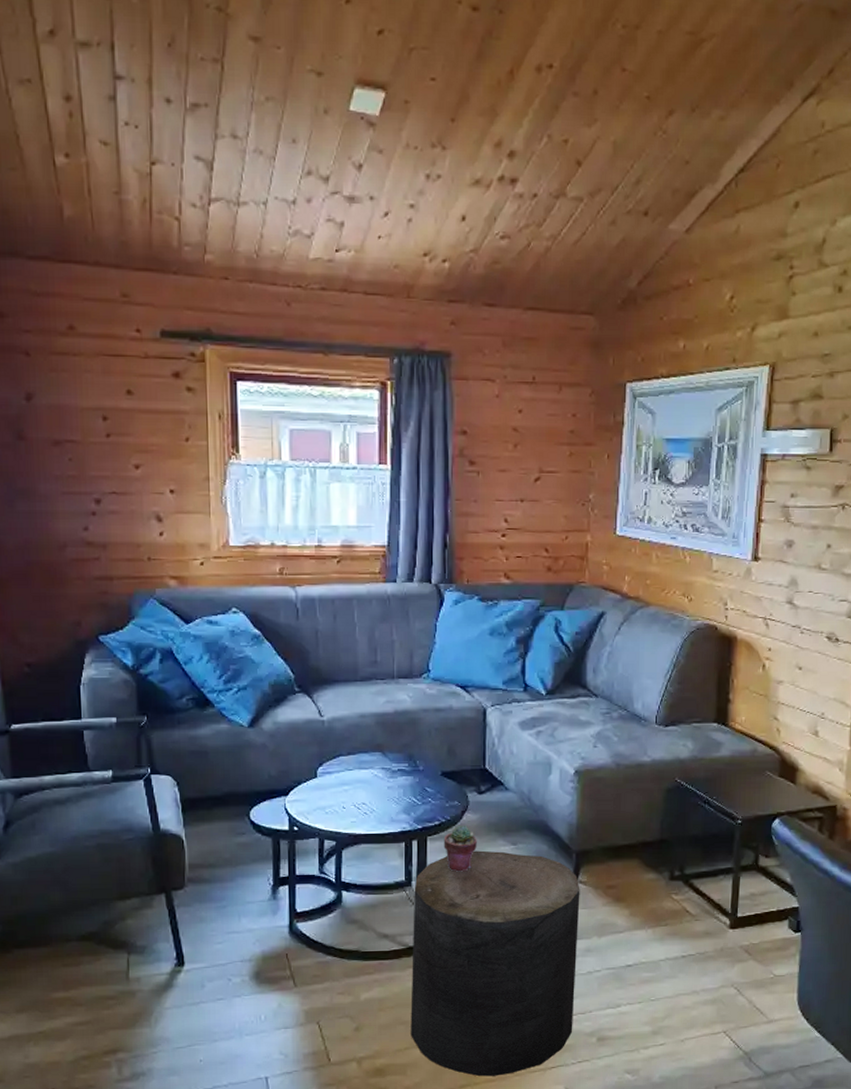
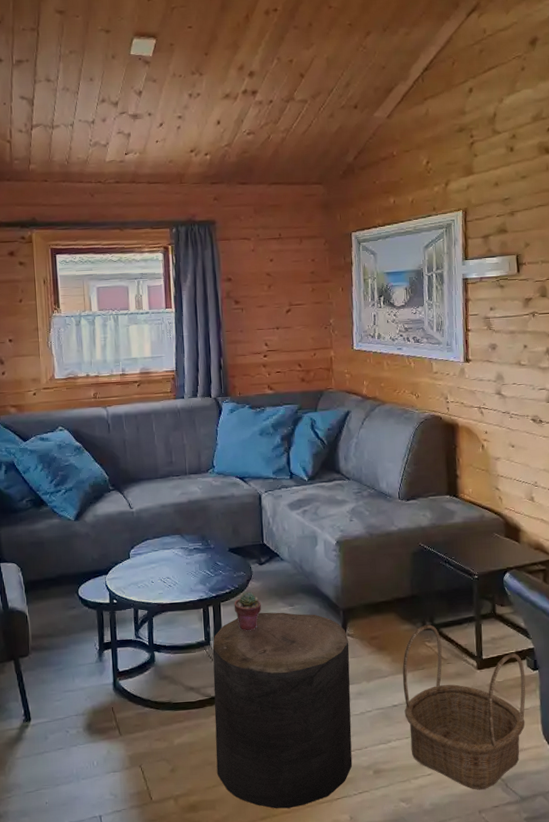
basket: none [639,874,785,1063] -> present [402,624,526,790]

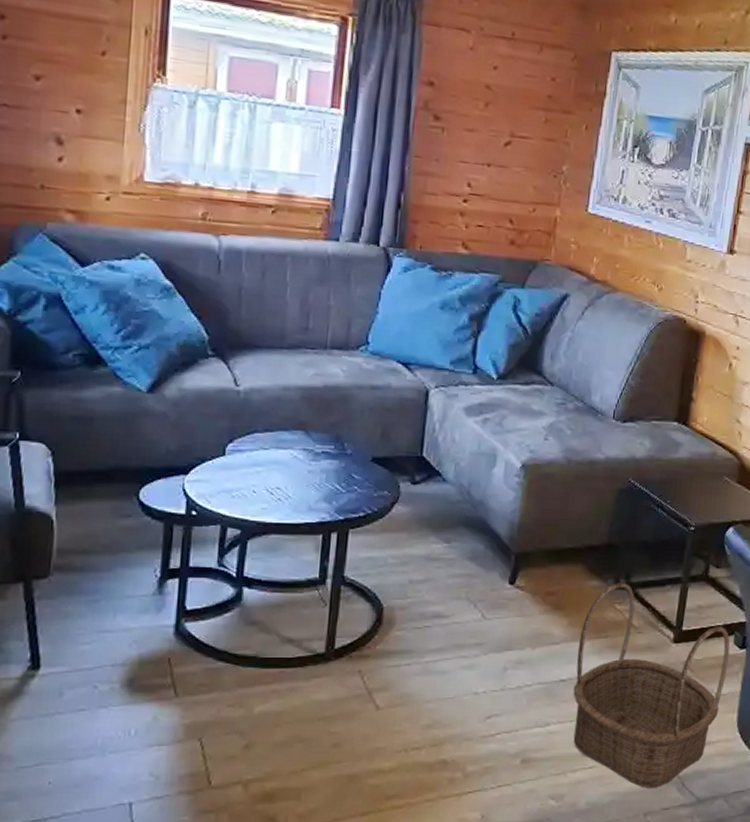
stool: present [212,612,352,809] -> none [309,547,517,802]
potted succulent: present [234,592,261,631] -> none [367,519,406,571]

